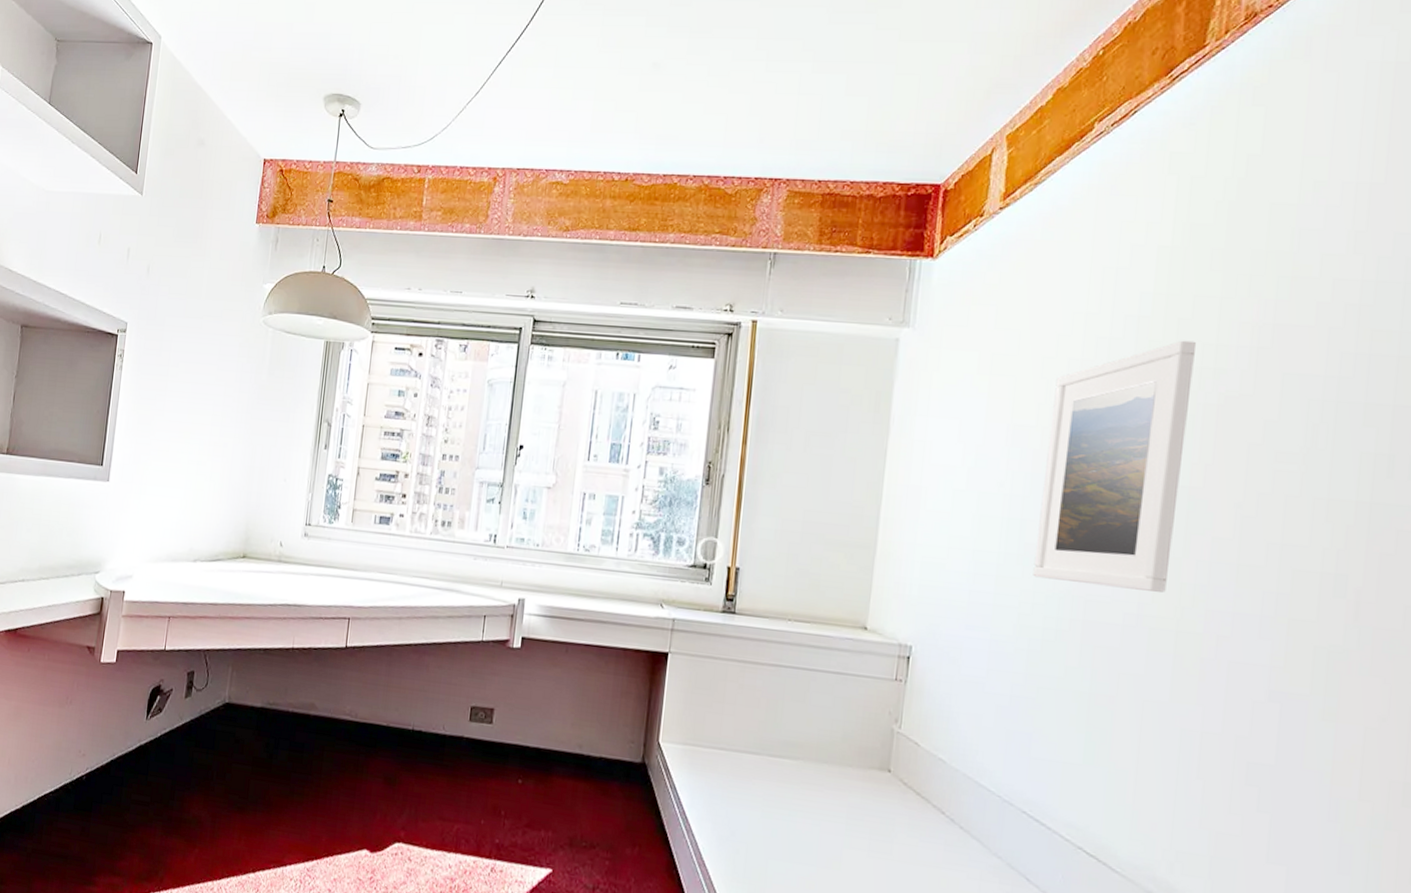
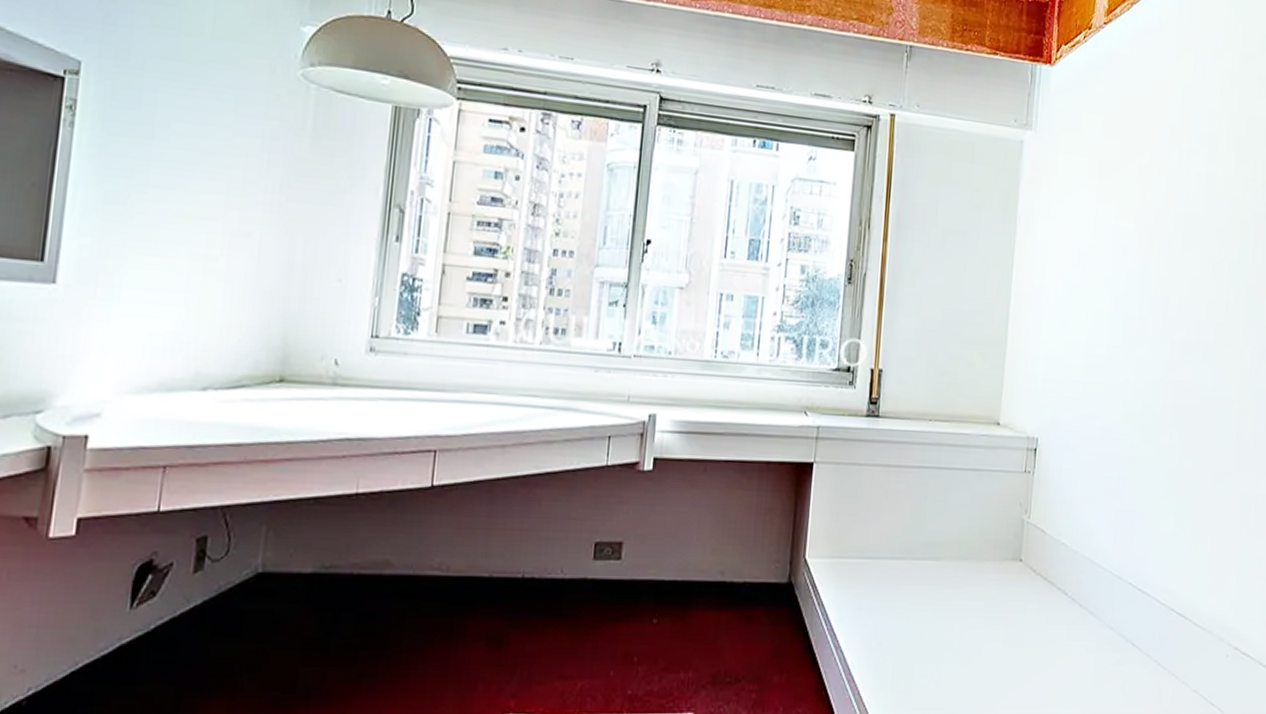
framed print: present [1033,340,1196,593] -> none [1134,155,1249,376]

